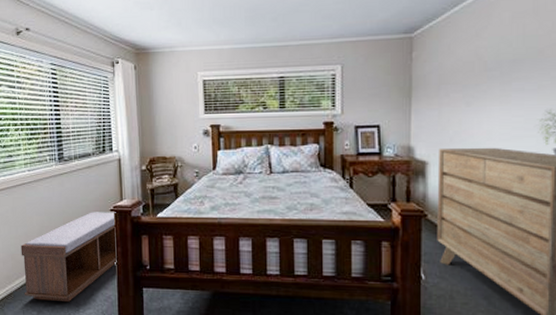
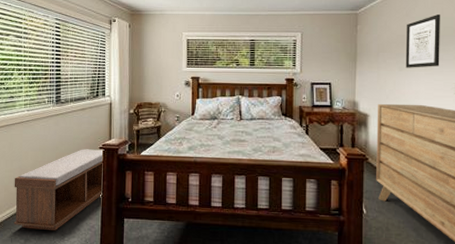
wall art: none [474,32,521,103] -> present [405,15,440,68]

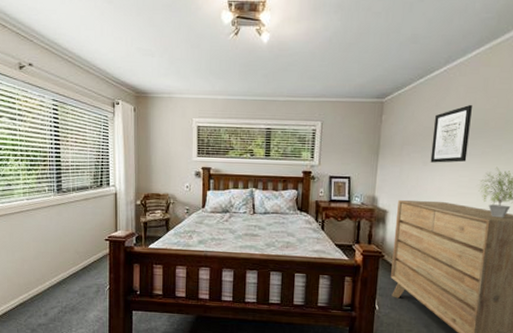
bench: present [14,149,105,230] -> none [17,240,111,321]

